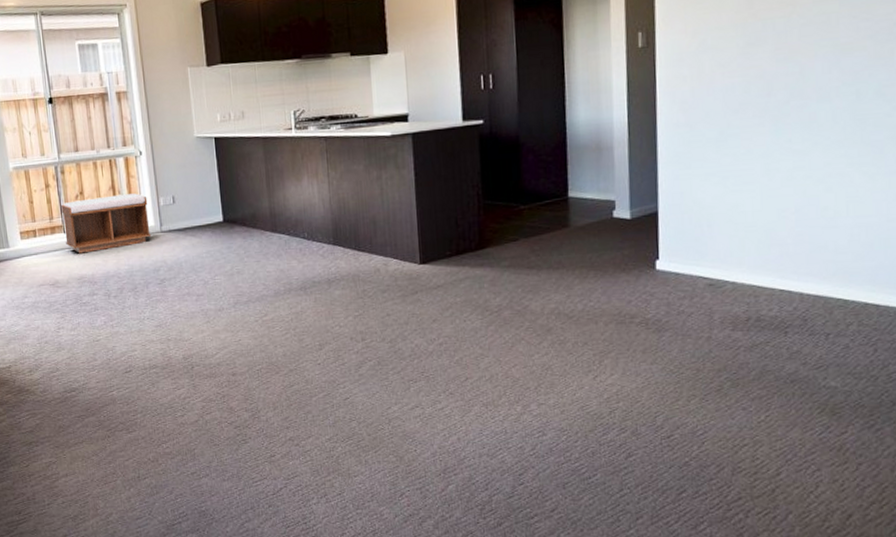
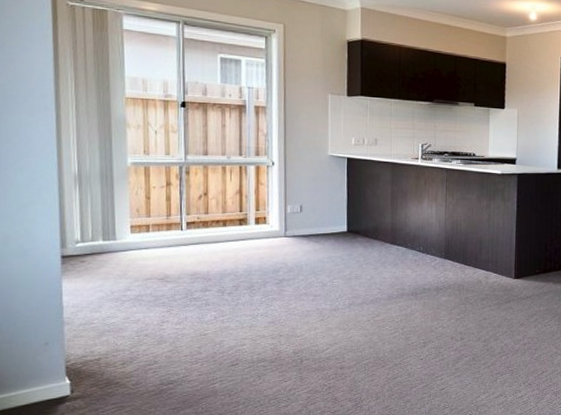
bench: present [61,193,152,254] -> none [182,199,275,251]

